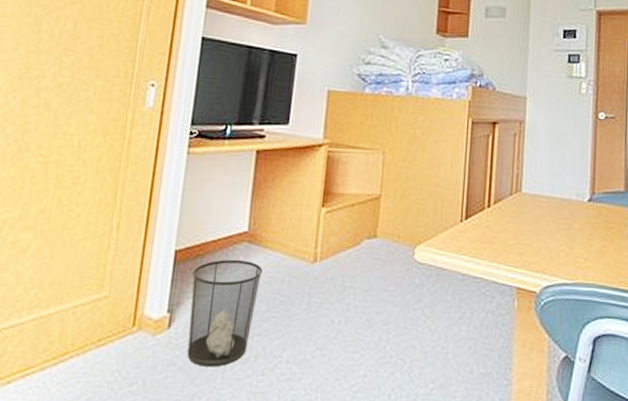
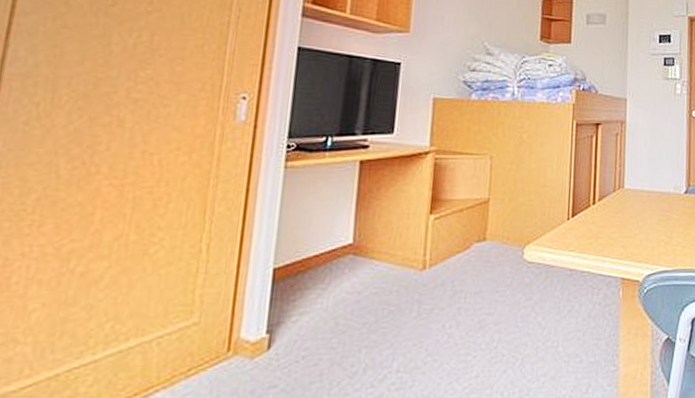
waste bin: present [187,259,262,367] -> none [289,272,369,386]

